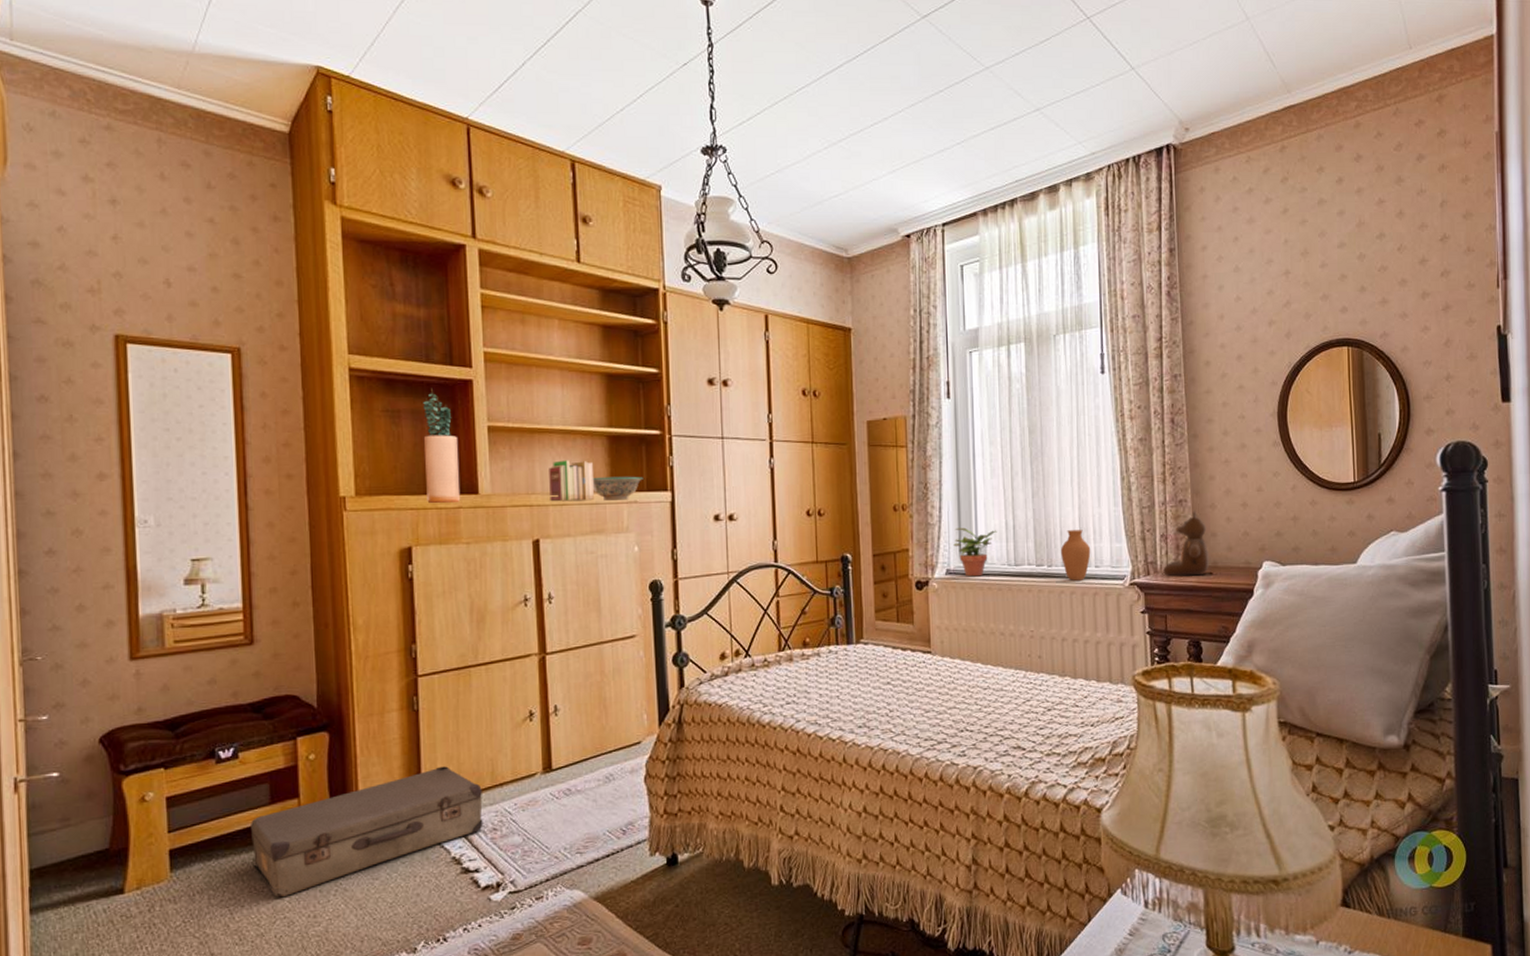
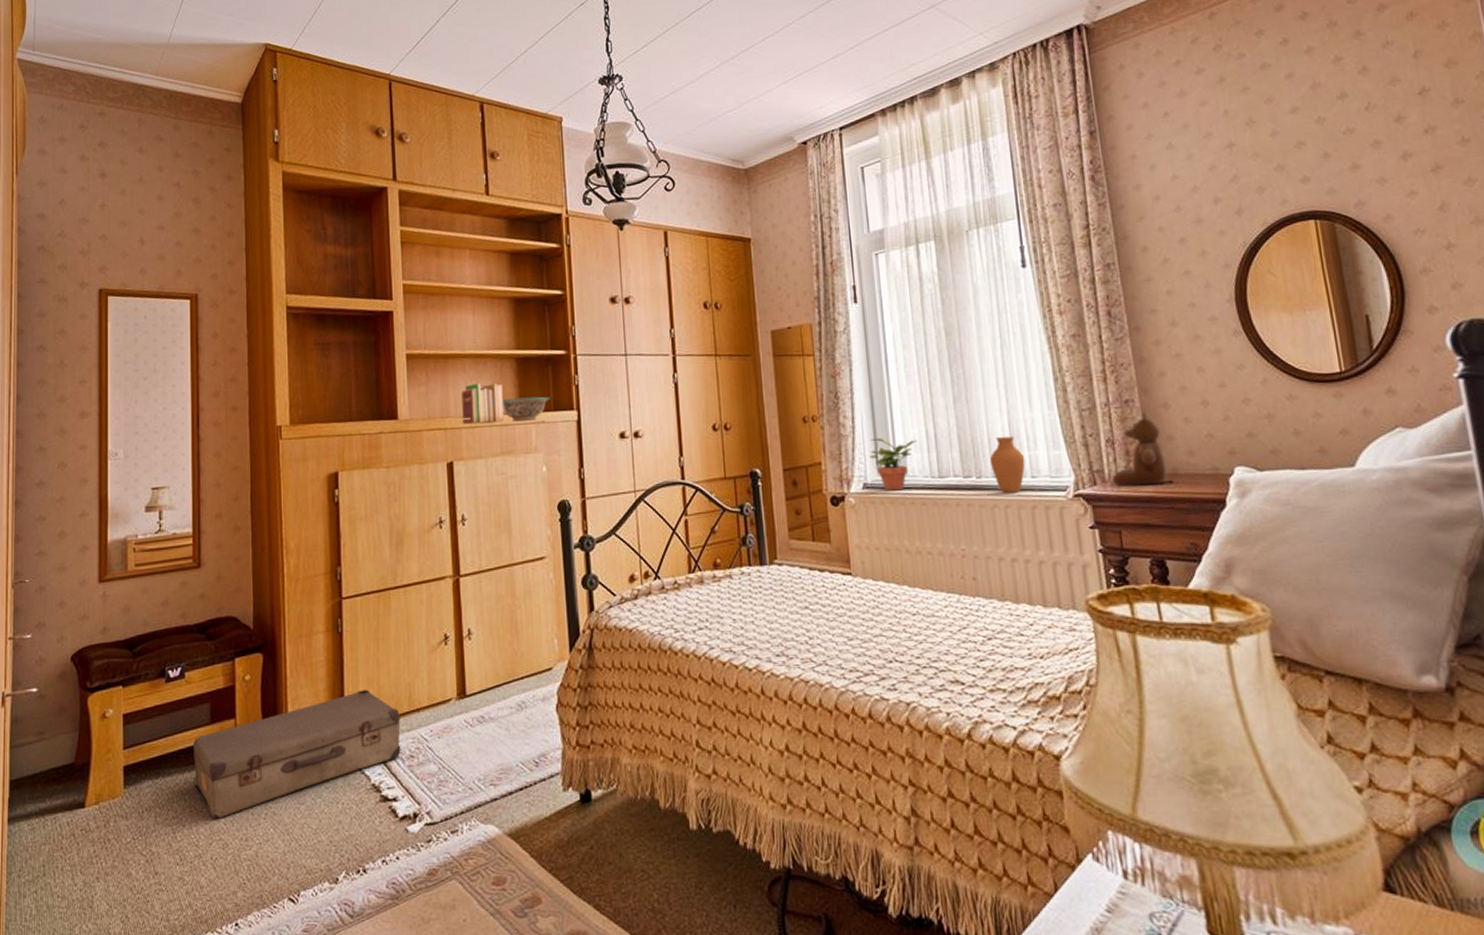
vase: present [423,387,461,504] -> none [349,320,382,431]

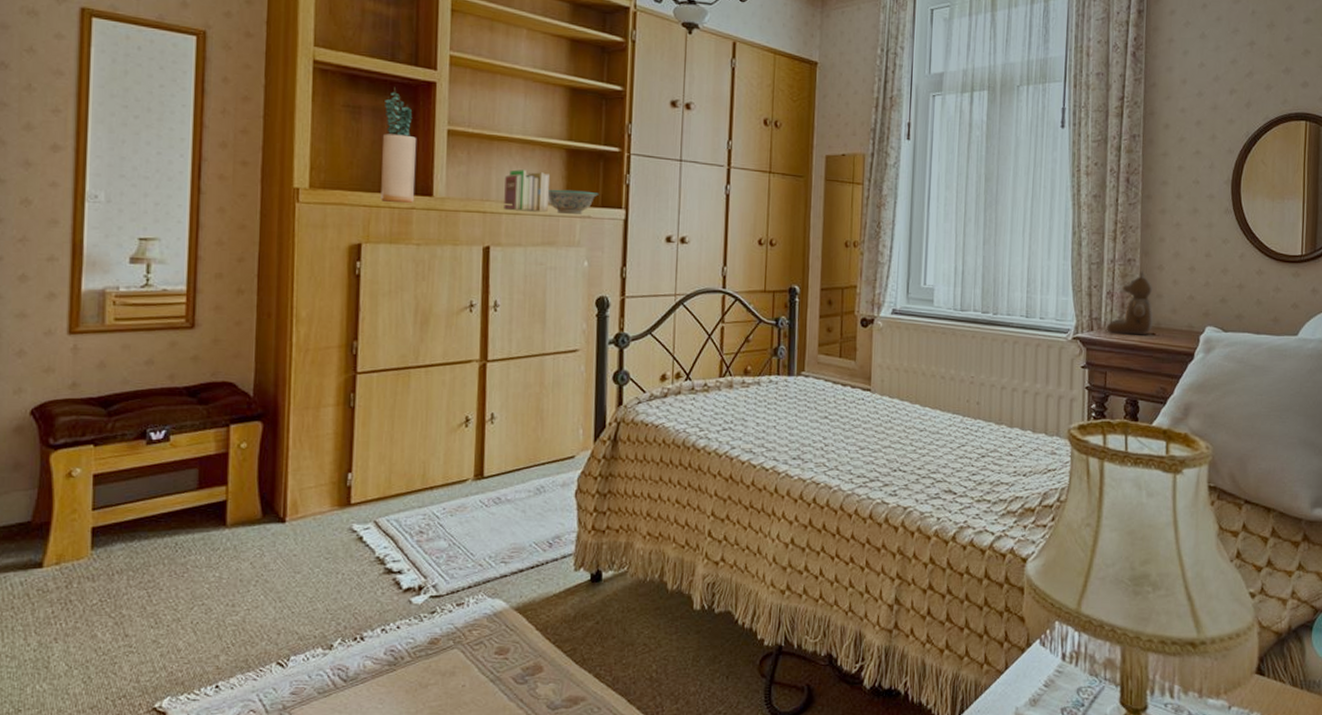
suitcase: present [193,690,401,819] -> none [175,465,412,584]
vase: none [349,320,382,431] -> present [381,86,417,204]
potted plant: present [869,438,917,491] -> none [901,268,946,319]
vase: present [989,437,1026,493] -> none [1006,280,1037,331]

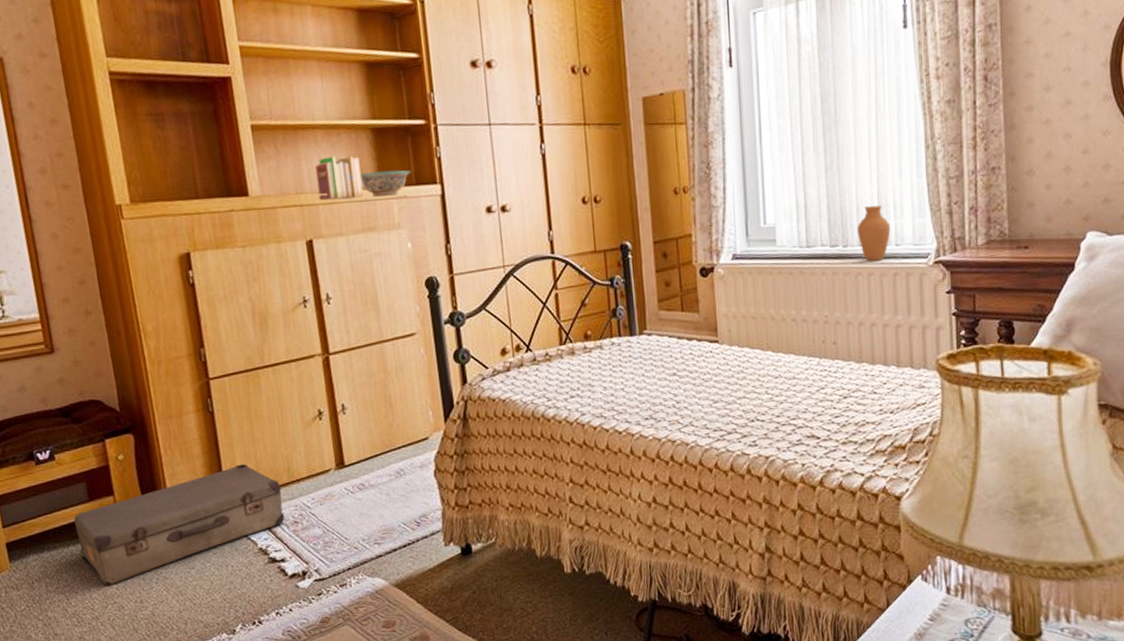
suitcase: none [175,465,412,584] -> present [74,464,285,585]
vase: present [381,86,417,204] -> none [185,87,232,209]
vase: none [1006,280,1037,331] -> present [856,205,891,261]
teddy bear: present [1107,270,1154,335] -> none [972,178,1026,252]

